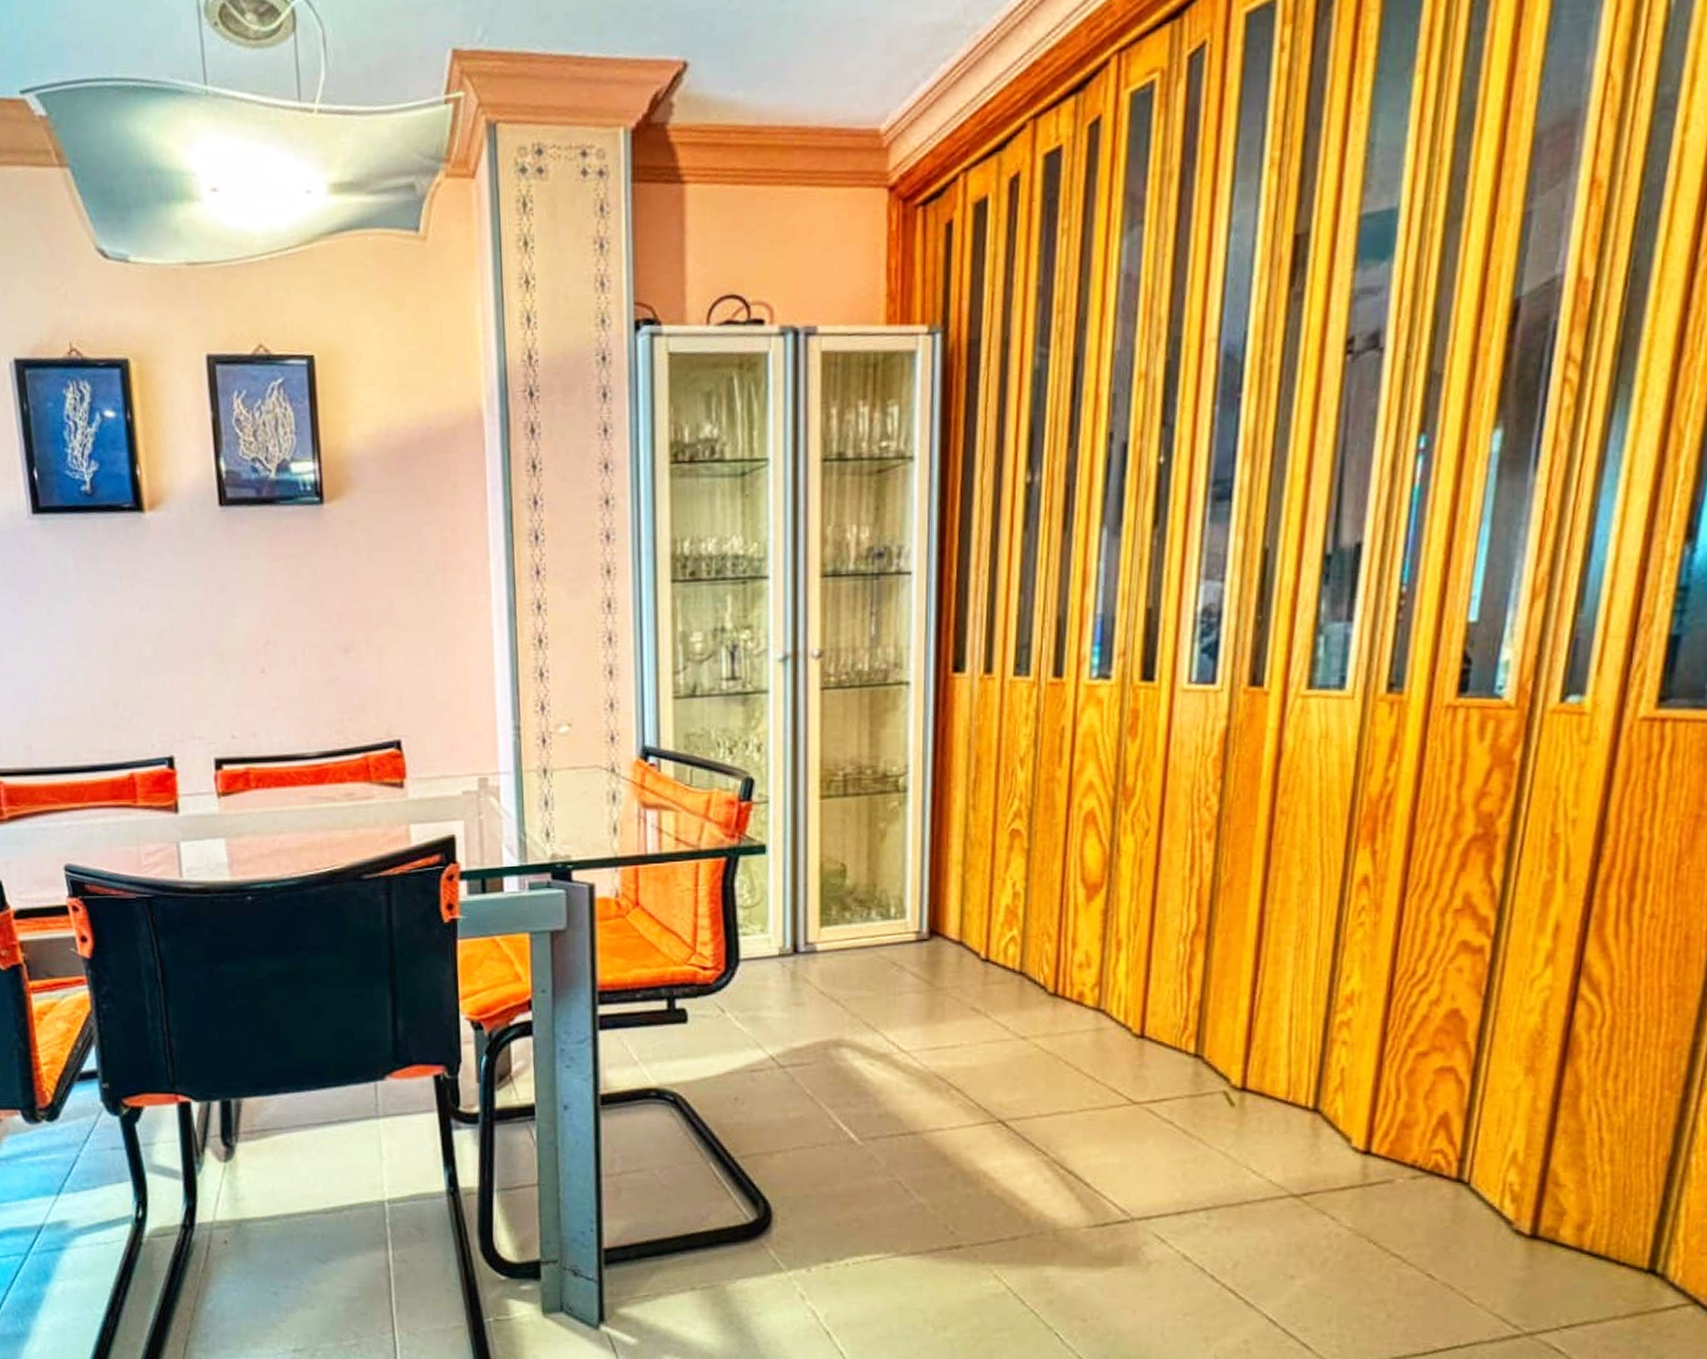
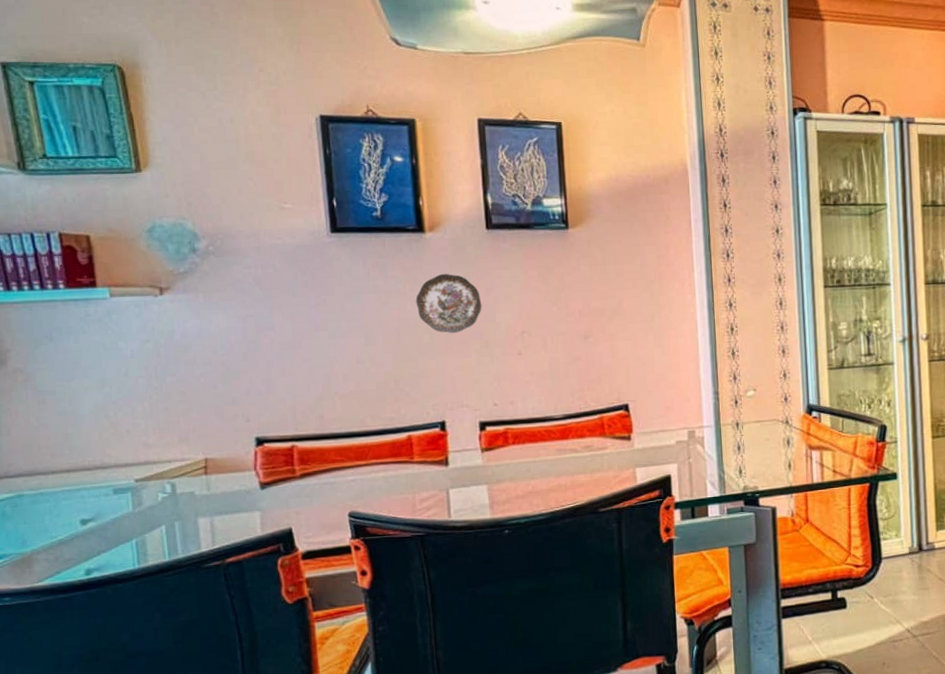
decorative plate: none [135,566,216,644] -> present [415,274,482,333]

